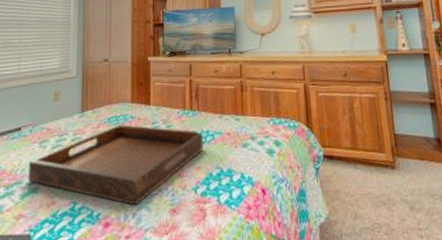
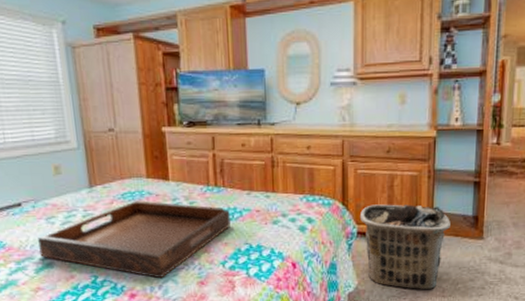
clothes hamper: none [325,126,415,221] -> present [360,204,451,289]

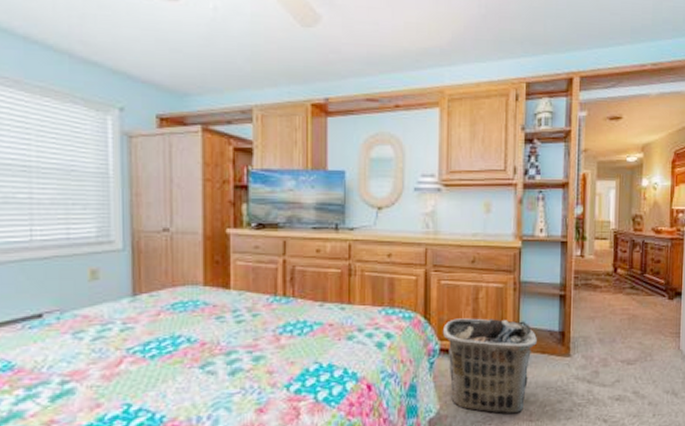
serving tray: present [38,200,231,279] -> none [59,312,299,406]

